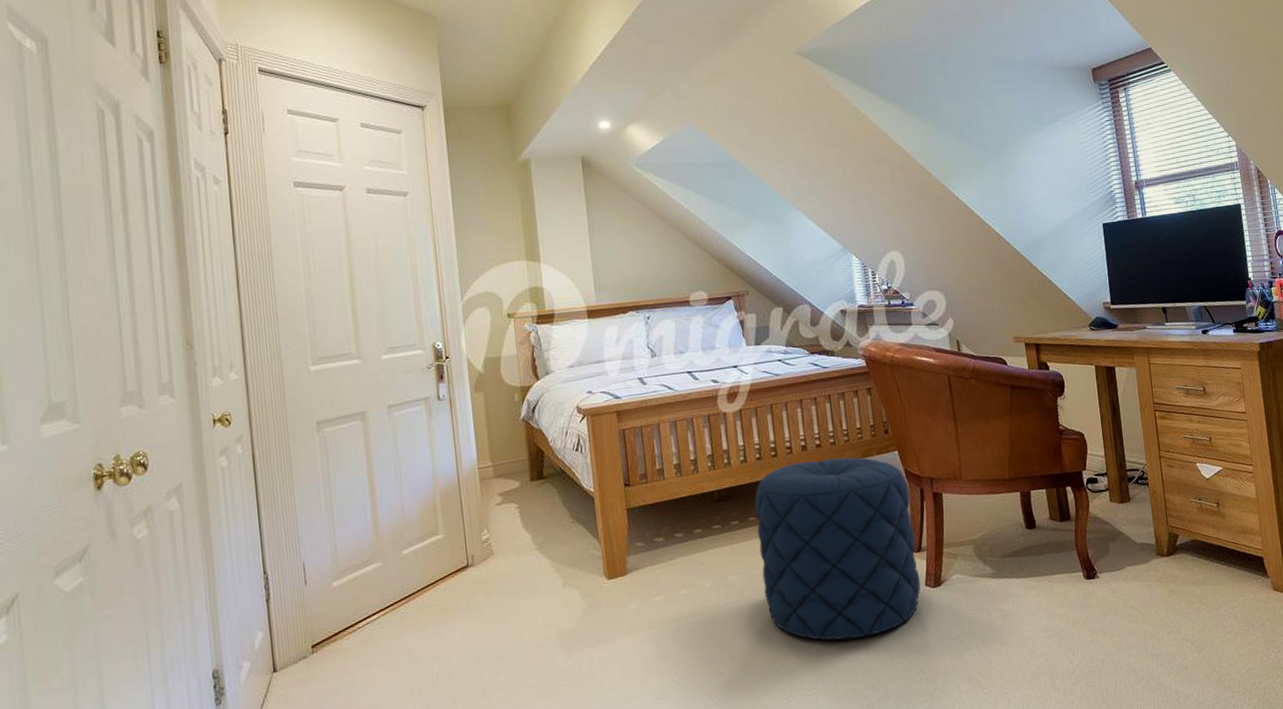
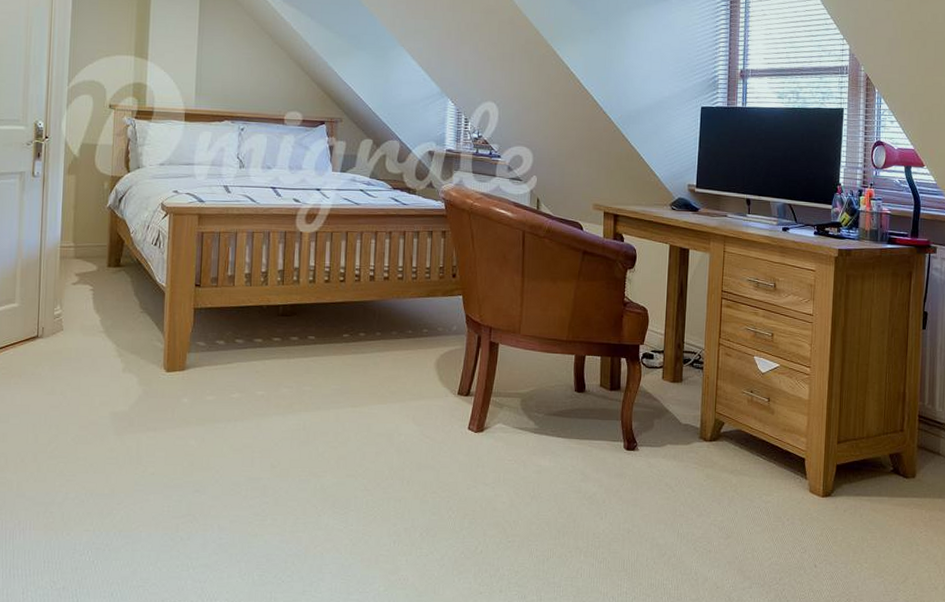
pouf: present [754,457,921,641] -> none [312,291,467,468]

